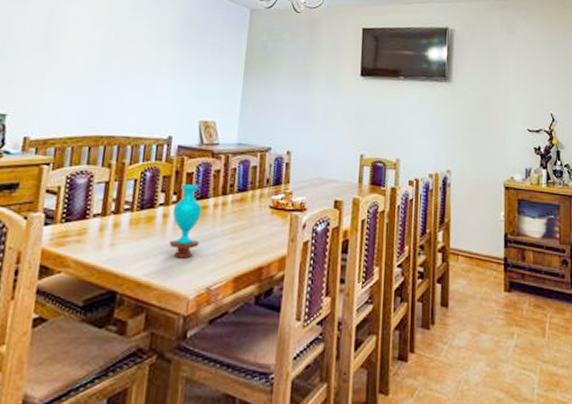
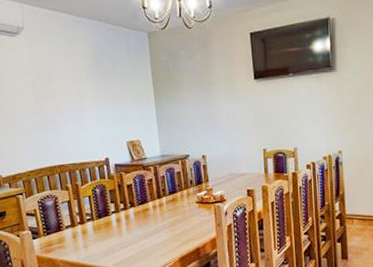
vase: present [168,184,203,257] -> none [122,193,148,249]

